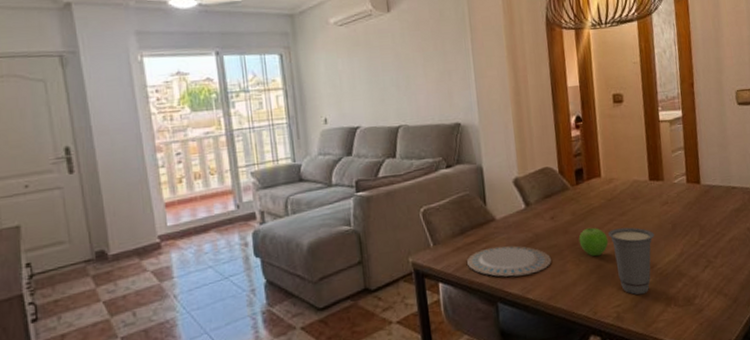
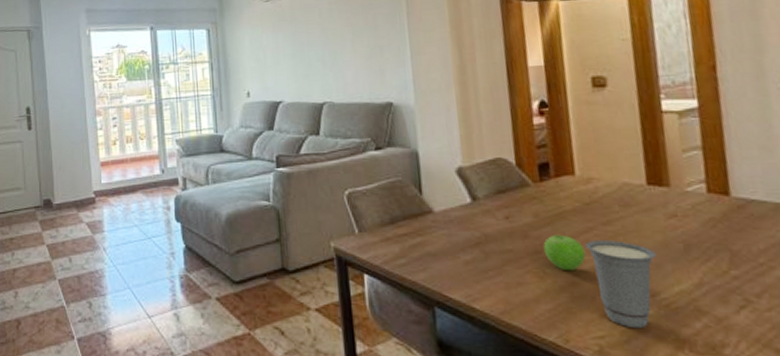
plate: present [467,245,551,277] -> none [398,243,505,280]

